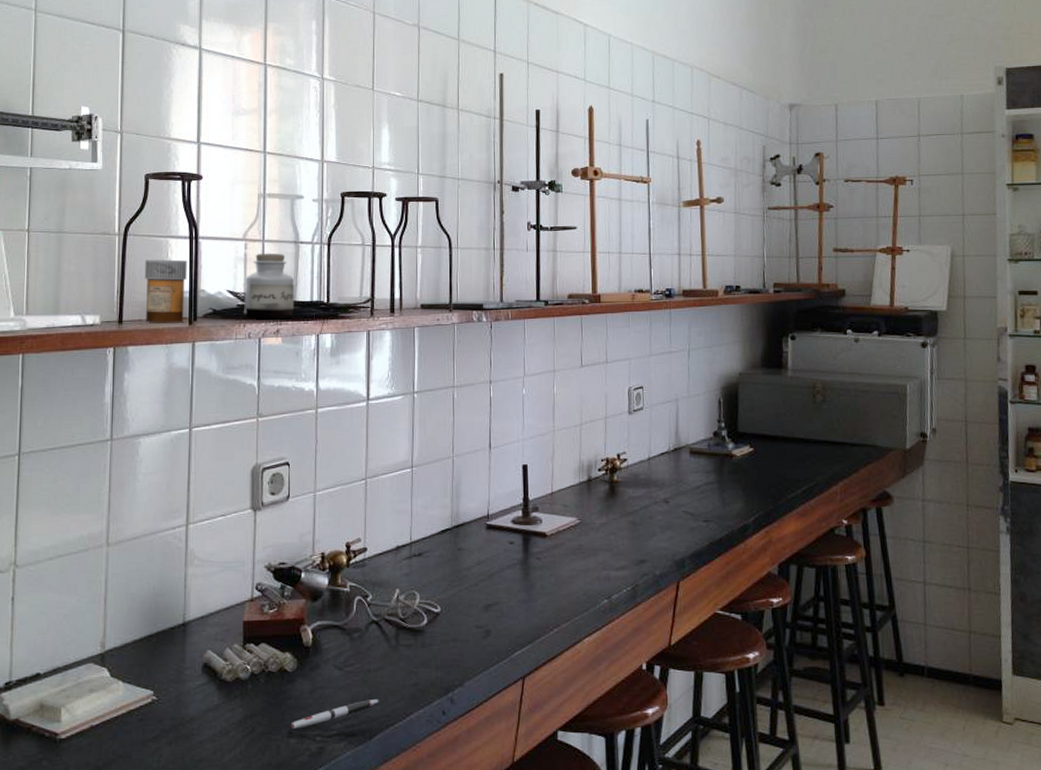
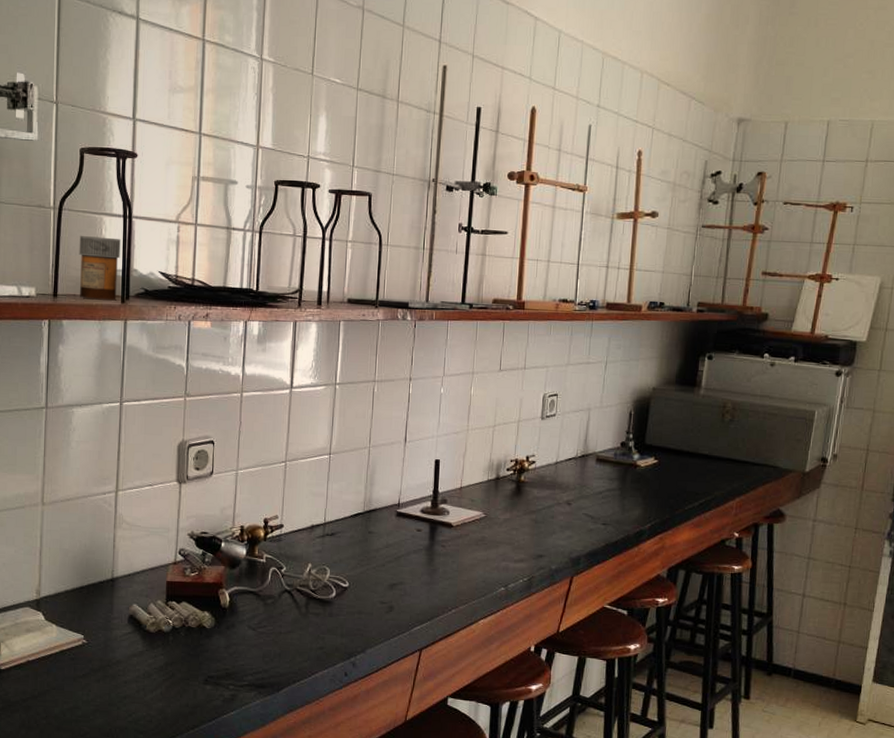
jar: present [244,253,295,320] -> none [175,236,226,304]
pen: present [290,698,380,729] -> none [207,657,288,677]

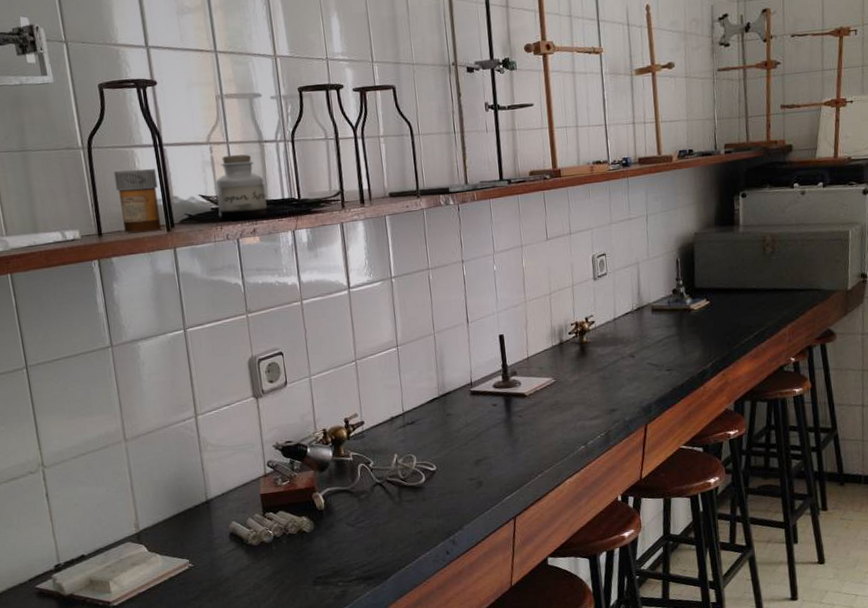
jar: none [175,236,226,304] -> present [214,154,268,221]

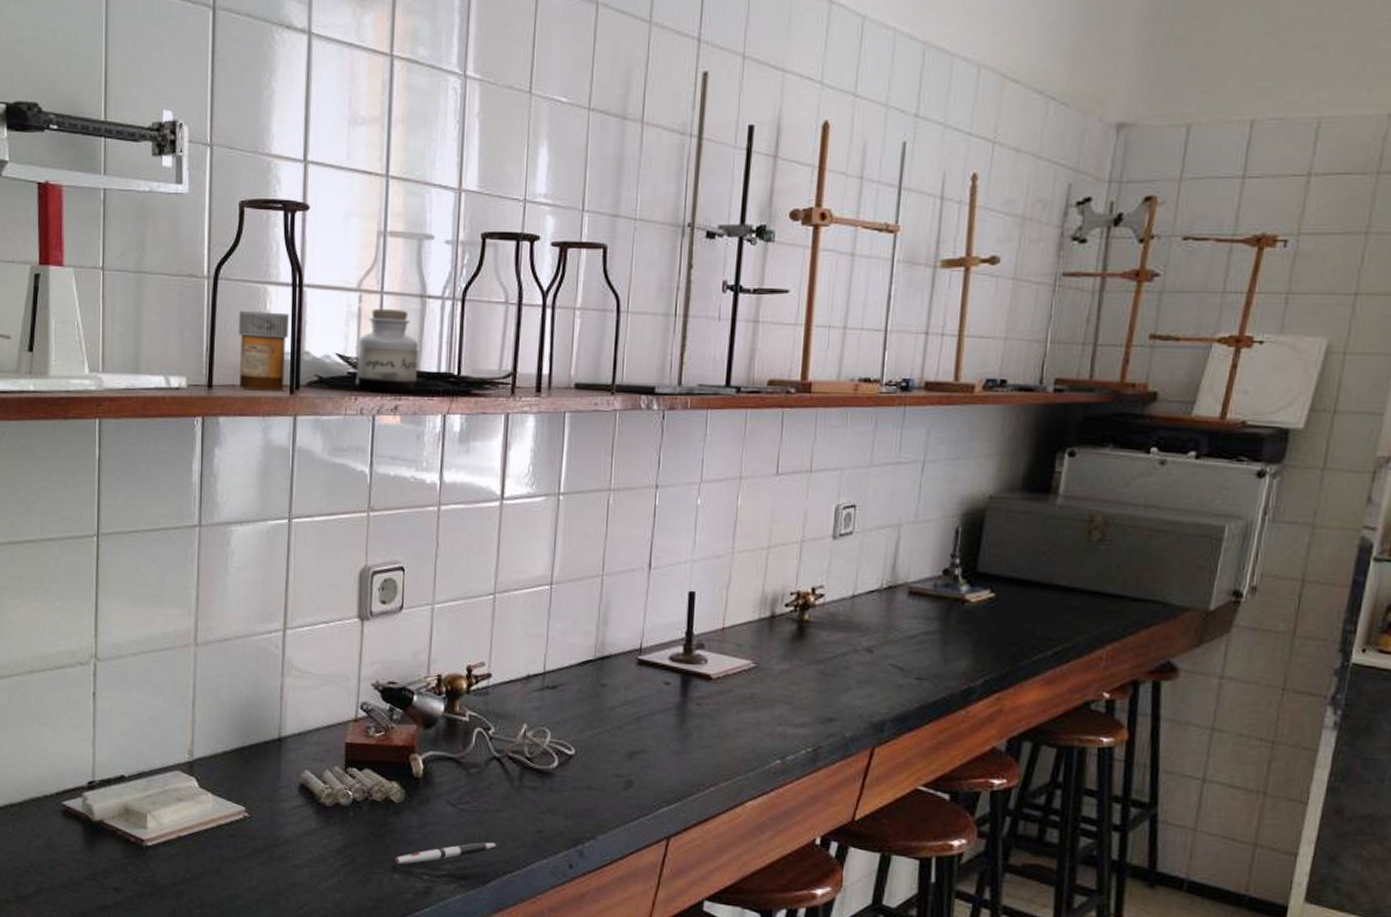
pen: none [314,547,391,578] -> present [395,842,497,864]

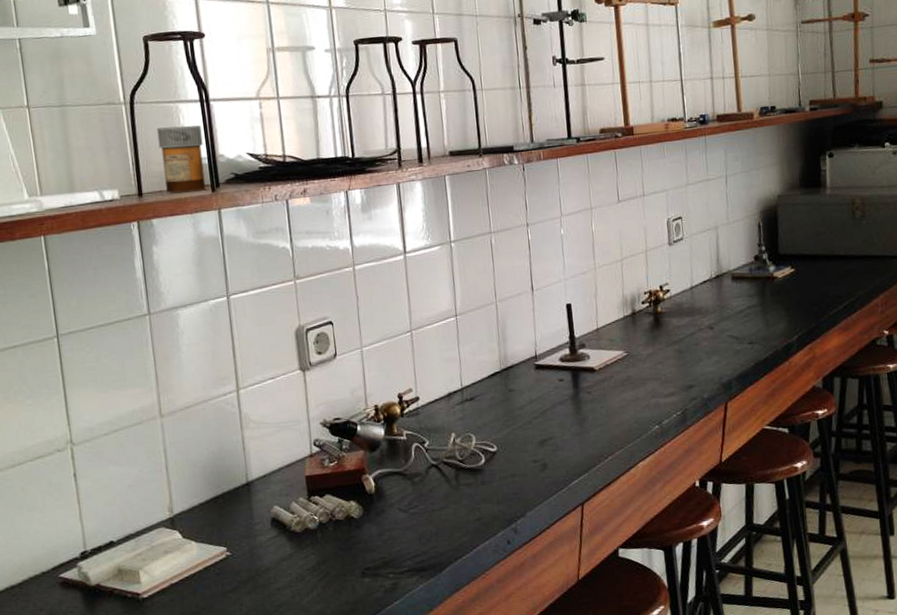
jar: present [356,308,419,394] -> none [263,110,319,181]
pen: present [395,842,497,864] -> none [363,535,446,569]

